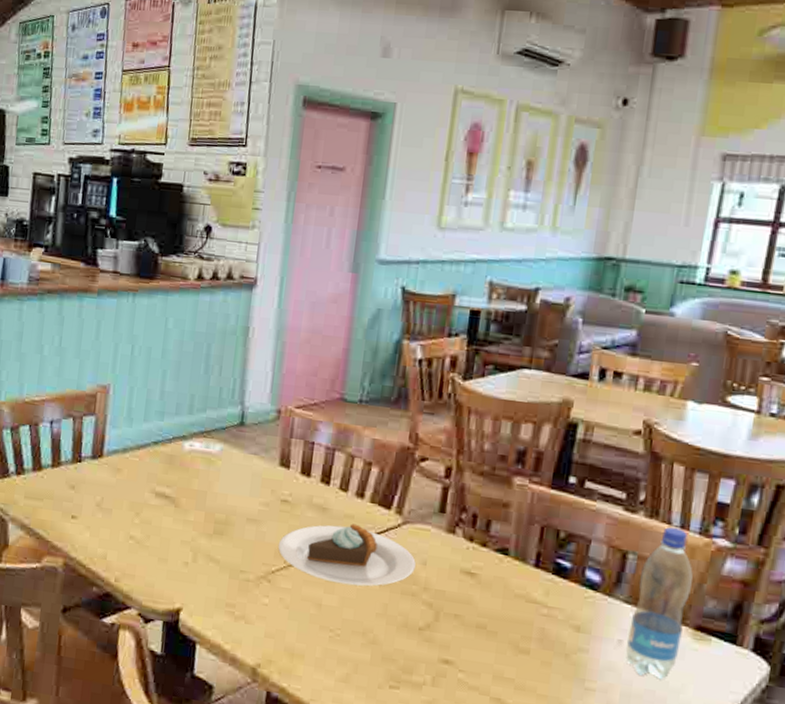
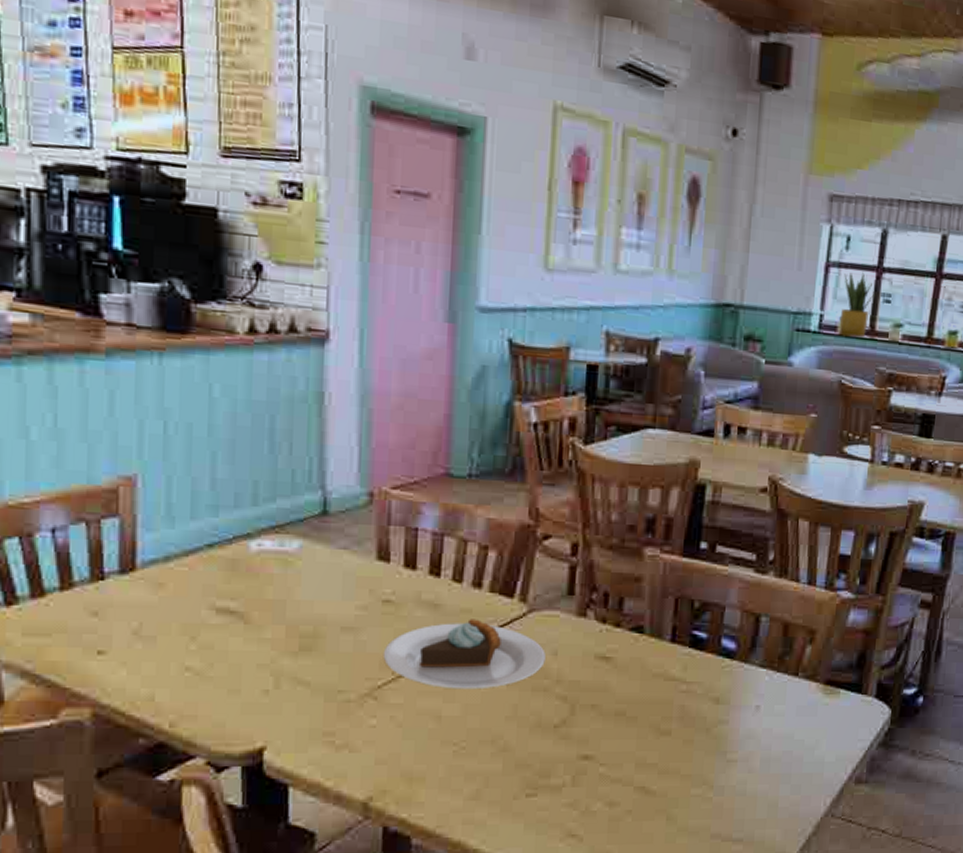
bottle: present [626,527,693,680] -> none [764,585,822,739]
planter: none [726,226,770,291] -> present [838,271,875,338]

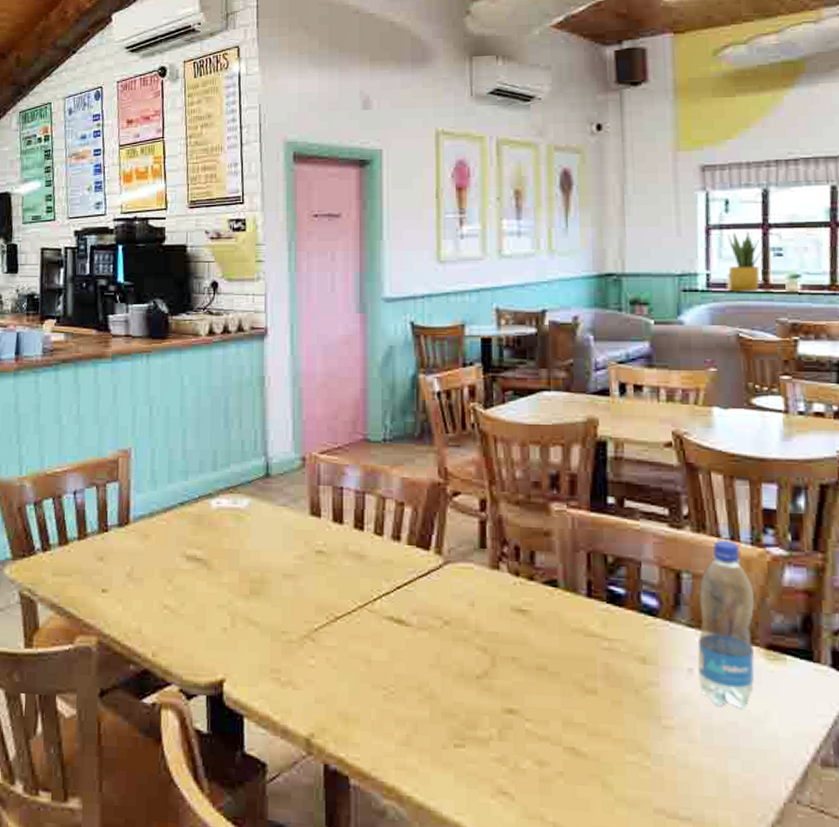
dessert: present [383,619,546,690] -> none [318,569,463,636]
bottle: none [764,585,822,739] -> present [697,541,755,709]

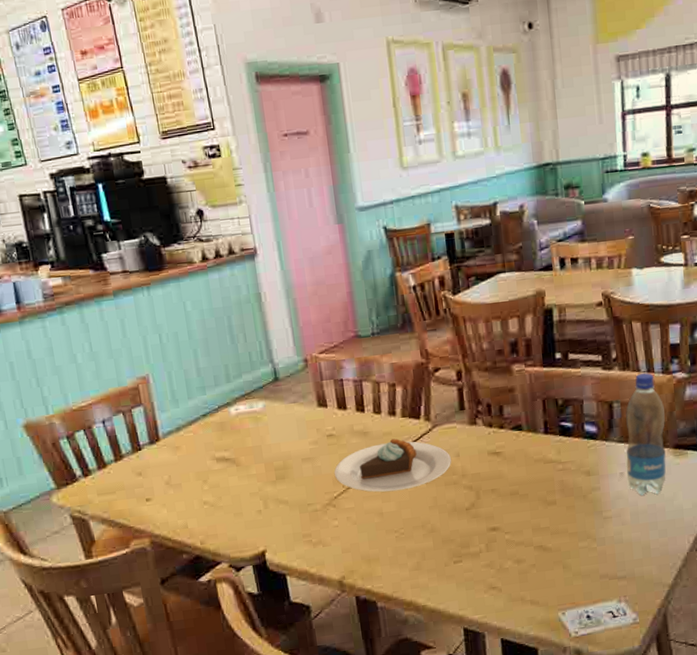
dessert: none [318,569,463,636] -> present [334,438,452,492]
planter: present [727,229,764,292] -> none [639,112,668,169]

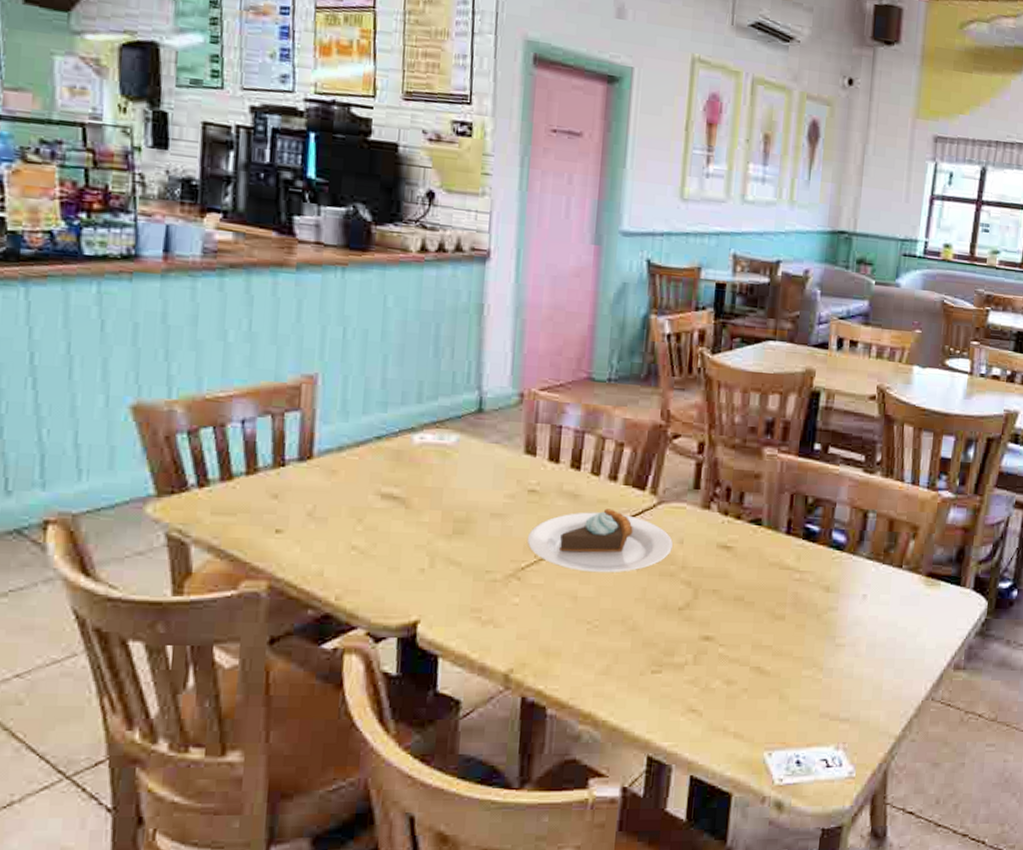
bottle: present [625,373,666,496] -> none [870,485,924,627]

